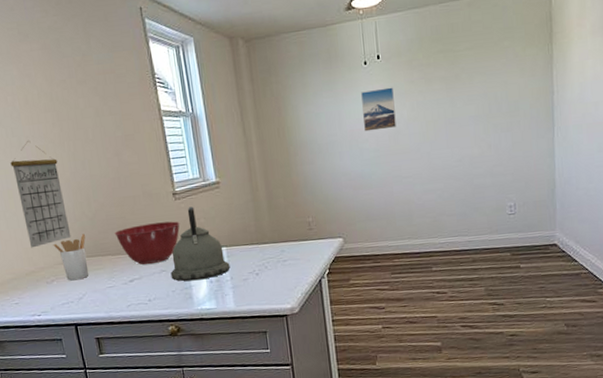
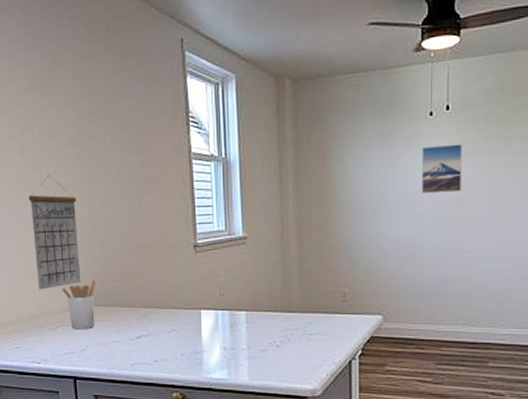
mixing bowl: present [114,221,180,265] -> none [126,276,198,320]
kettle: present [170,206,230,282] -> none [181,262,248,345]

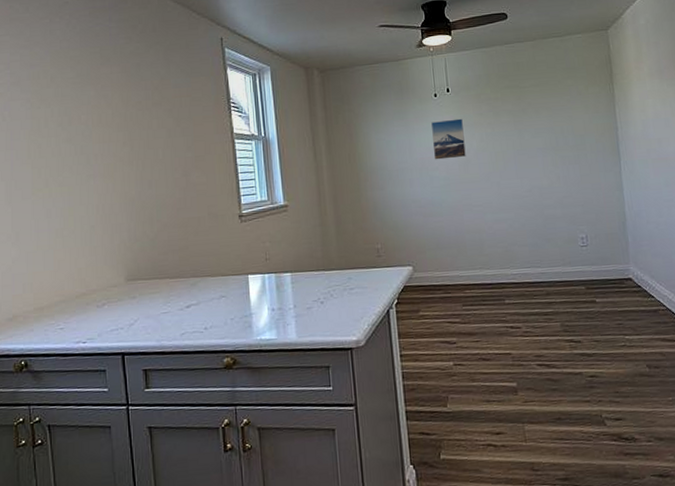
calendar: present [28,174,81,290] -> none [75,158,129,269]
utensil holder: present [61,280,95,330] -> none [109,255,144,305]

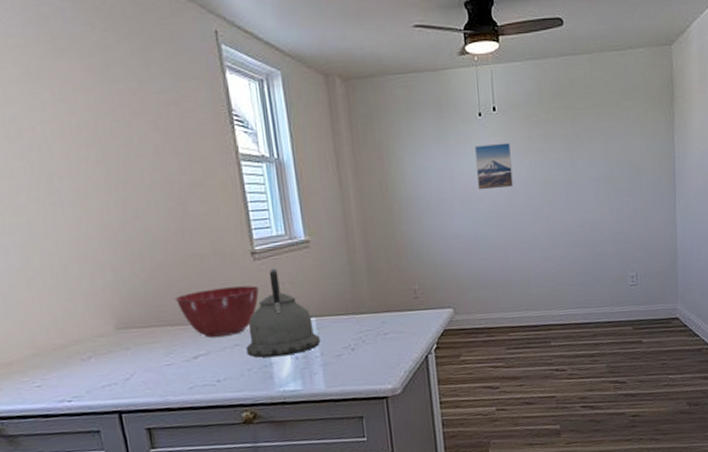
mixing bowl: none [175,244,244,289] -> present [175,285,260,338]
kettle: none [230,229,294,309] -> present [246,268,321,358]

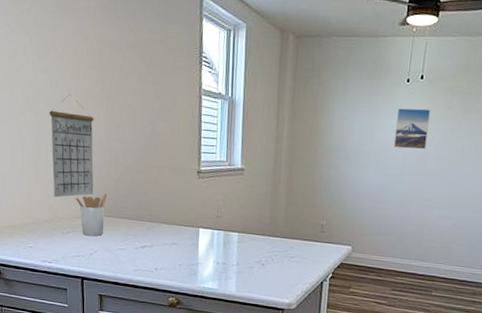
calendar: none [36,180,117,316] -> present [49,93,94,198]
utensil holder: none [92,299,139,358] -> present [75,193,107,236]
mixing bowl: present [175,285,260,338] -> none [135,195,199,235]
kettle: present [246,268,321,358] -> none [180,187,239,260]

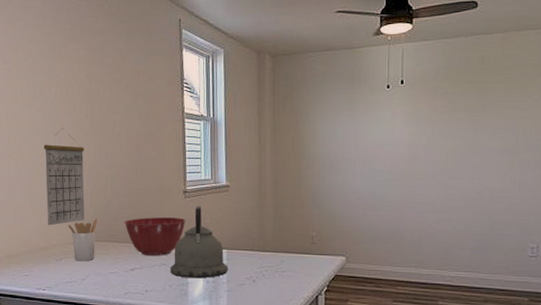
mixing bowl: none [135,195,199,235] -> present [124,217,186,256]
kettle: none [180,187,239,260] -> present [170,206,228,279]
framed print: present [393,108,431,150] -> none [379,112,416,153]

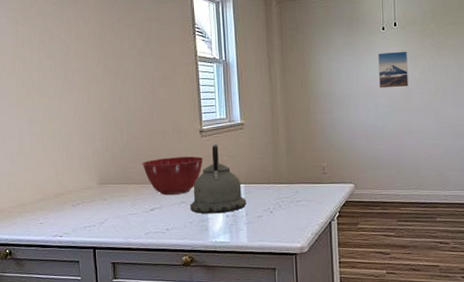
calendar: present [43,127,85,226] -> none [55,73,101,172]
utensil holder: present [67,219,97,262] -> none [83,162,114,205]
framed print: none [379,112,416,153] -> present [378,51,409,88]

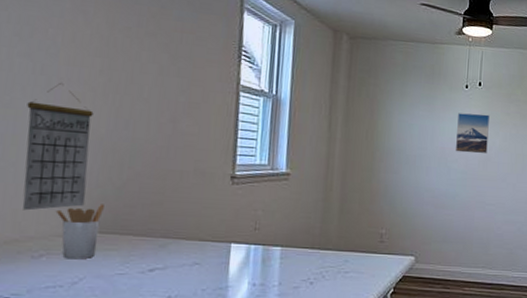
calendar: none [55,73,101,172] -> present [22,82,94,211]
utensil holder: none [83,162,114,205] -> present [56,204,104,260]
mixing bowl: present [142,156,204,195] -> none [144,205,232,253]
kettle: present [190,144,247,214] -> none [204,194,282,281]

